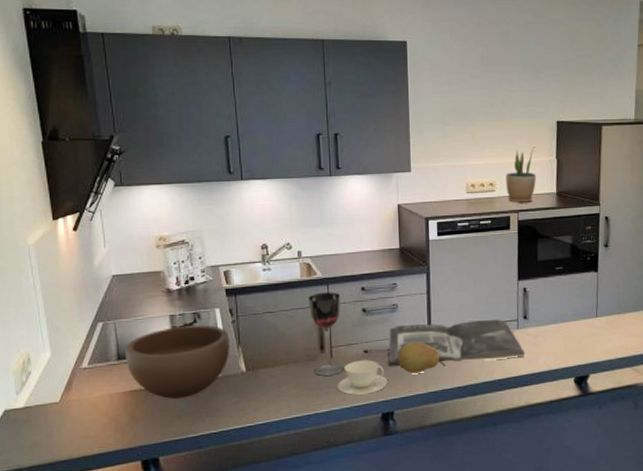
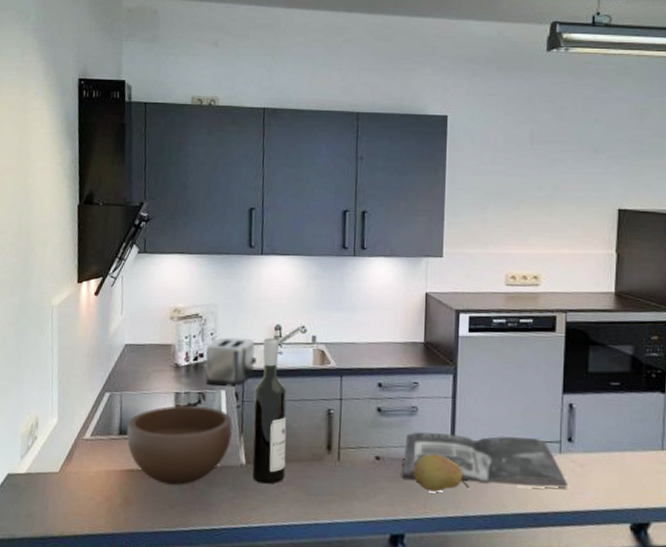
toaster: none [195,259,247,305] -> present [205,337,257,386]
bottle: none [247,257,284,386] -> present [252,338,287,484]
wineglass: present [308,292,345,376] -> none [318,384,355,481]
teacup: present [338,360,388,395] -> none [343,467,400,509]
potted plant: present [505,147,536,203] -> none [553,237,591,301]

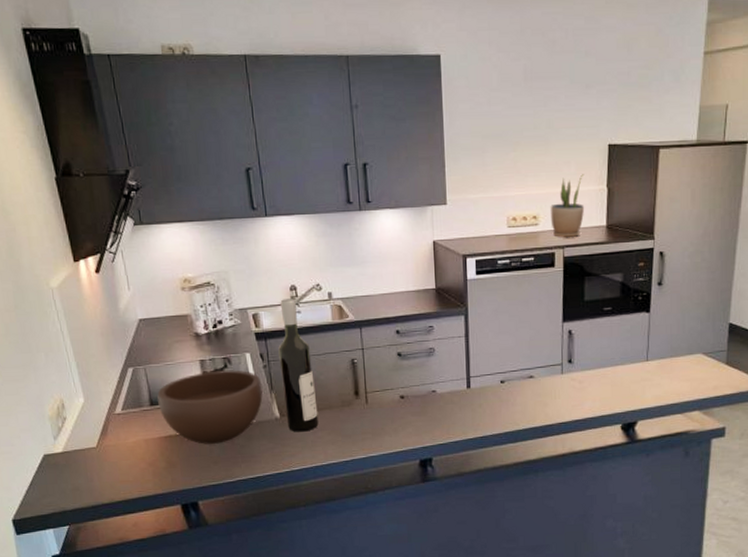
toaster: present [205,337,257,386] -> none [223,301,277,349]
magazine: present [402,432,569,489] -> none [425,363,570,412]
fruit: present [412,453,469,492] -> none [434,387,485,420]
potted plant: none [553,237,591,301] -> present [550,174,584,237]

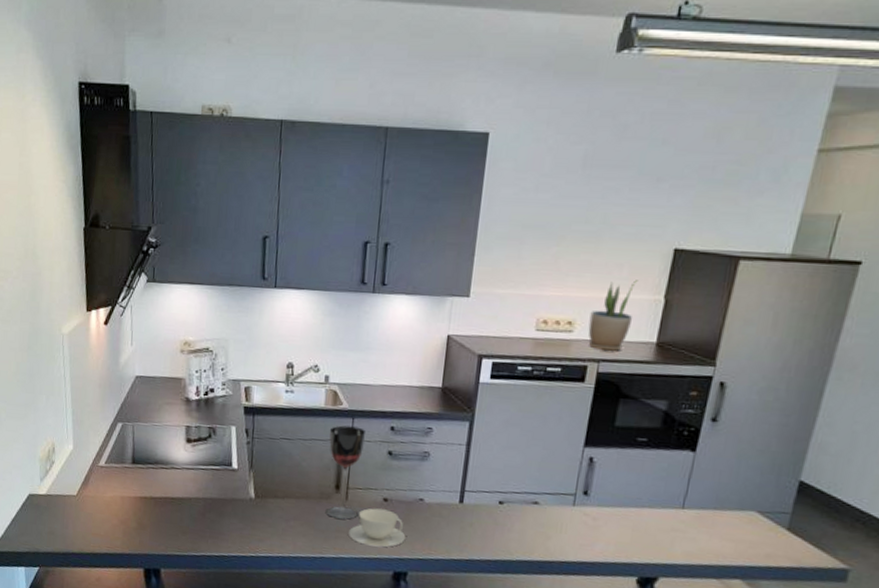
bowl: present [157,370,263,444] -> none [139,439,242,514]
bottle: present [278,299,319,432] -> none [261,376,297,518]
wineglass: none [340,335,381,422] -> present [326,425,366,520]
teacup: none [374,406,426,441] -> present [349,508,406,547]

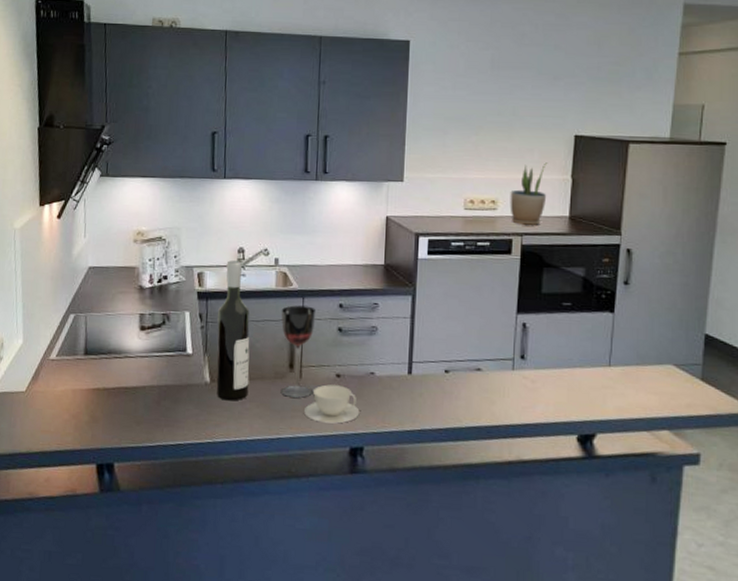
bottle: none [261,376,297,518] -> present [216,260,250,401]

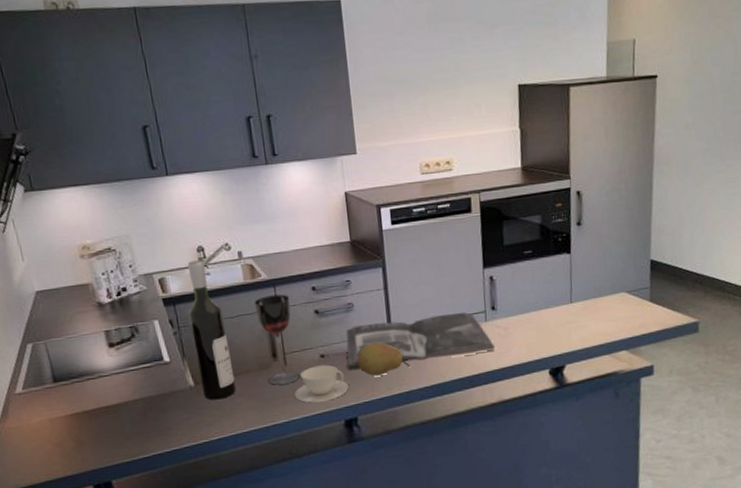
magazine: none [362,351,520,403] -> present [346,312,496,370]
fruit: none [372,371,426,407] -> present [356,342,410,376]
potted plant: present [510,162,548,225] -> none [463,116,498,182]

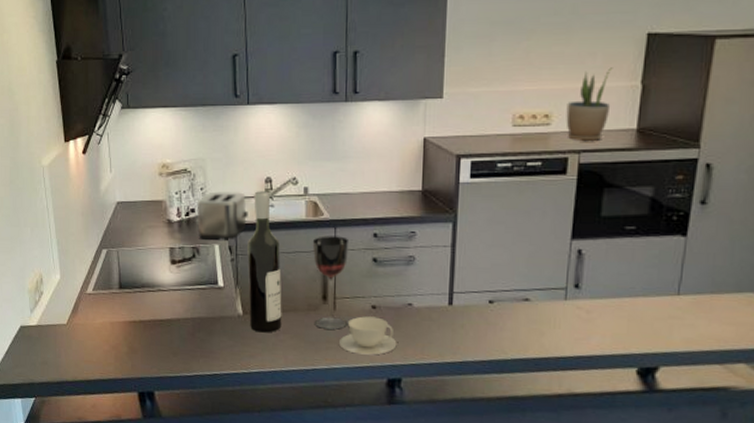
toaster: none [127,264,185,317] -> present [196,191,248,240]
magazine: present [346,312,496,370] -> none [399,281,573,335]
fruit: present [356,342,410,376] -> none [409,302,468,339]
potted plant: none [463,116,498,182] -> present [566,67,613,140]

